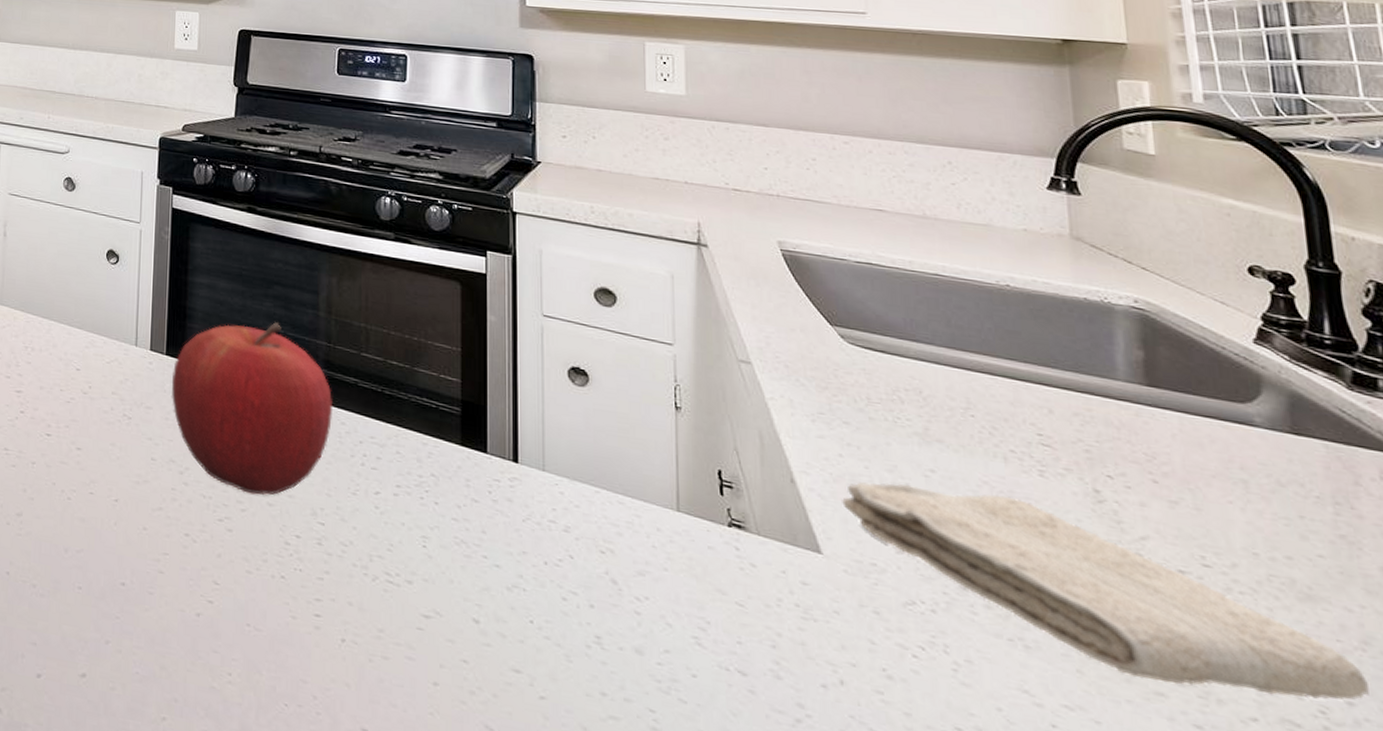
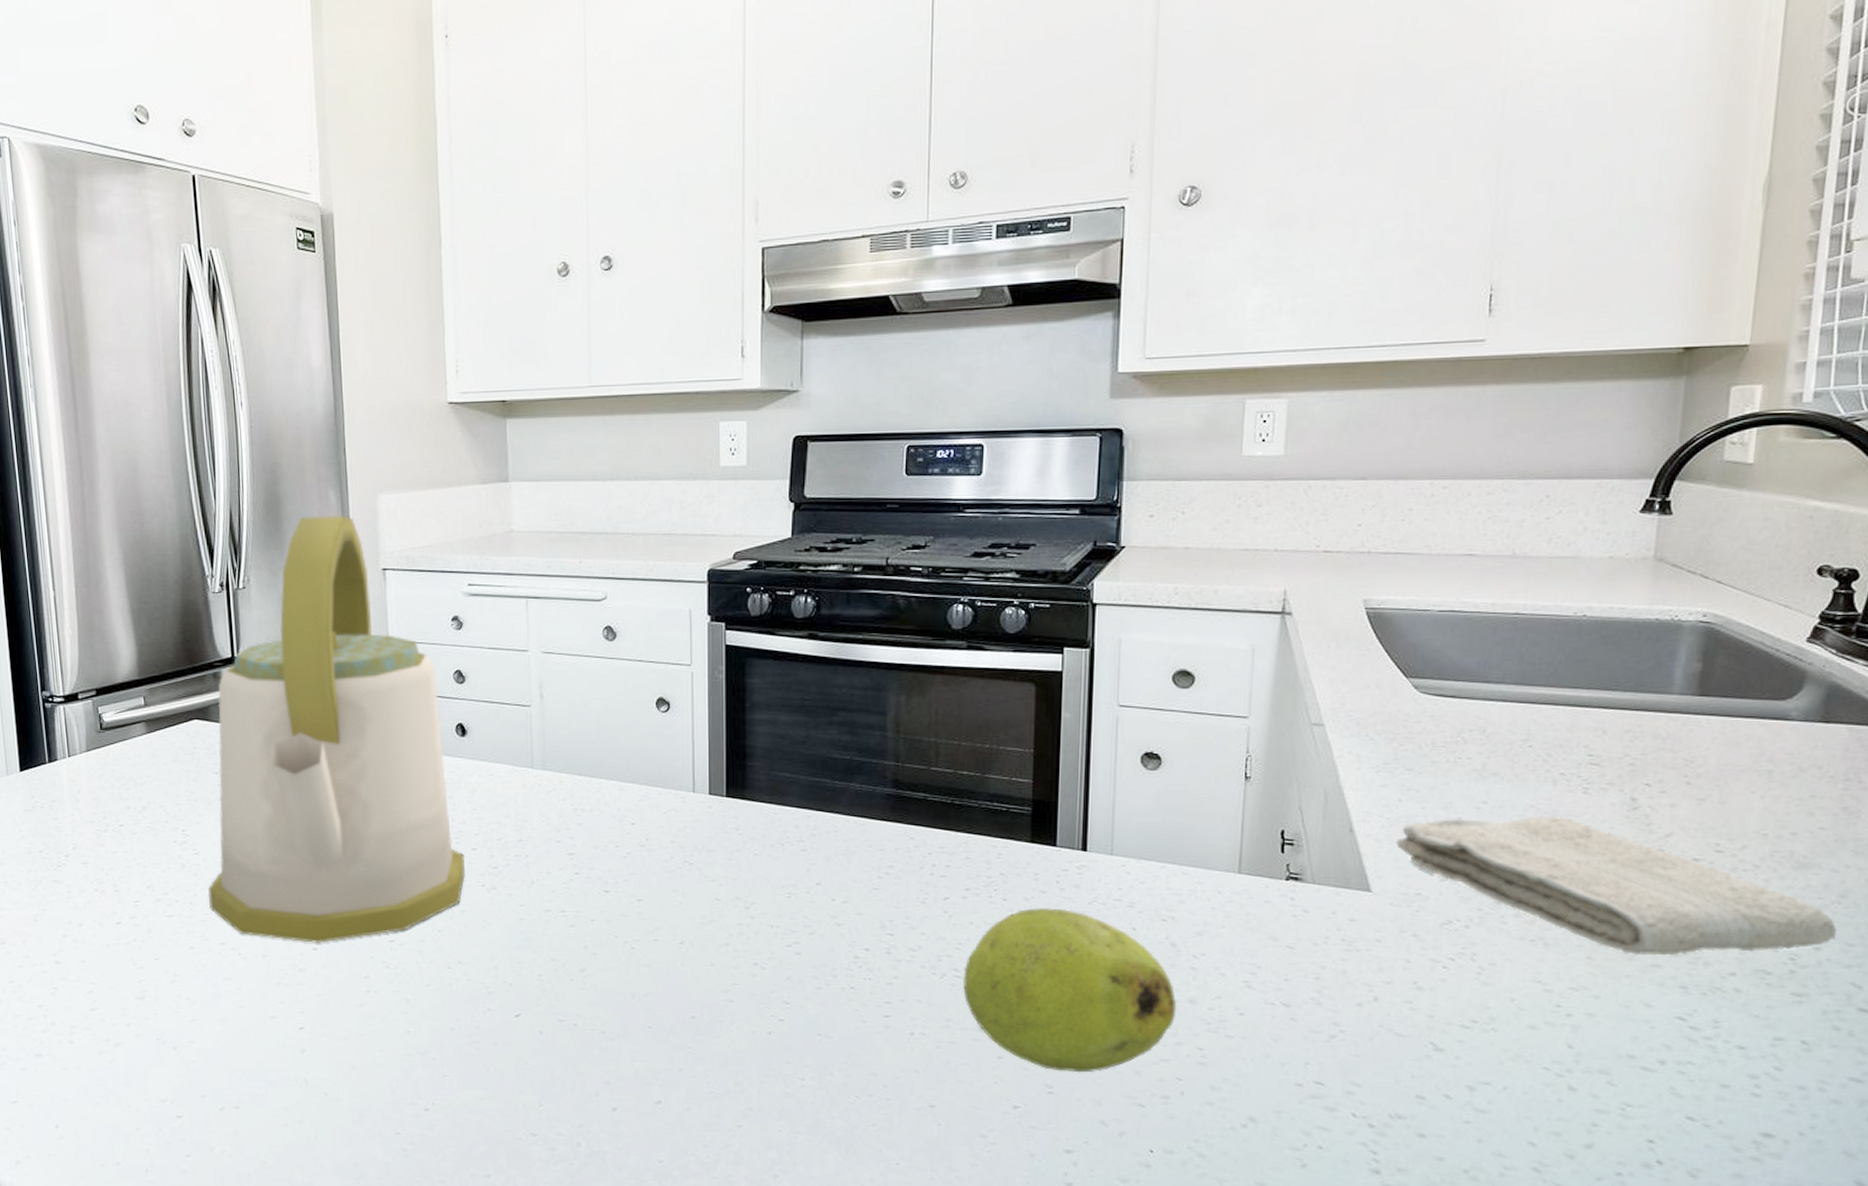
fruit: present [171,322,332,495] -> none [733,749,901,917]
fruit: none [396,516,623,720] -> present [963,907,1177,1073]

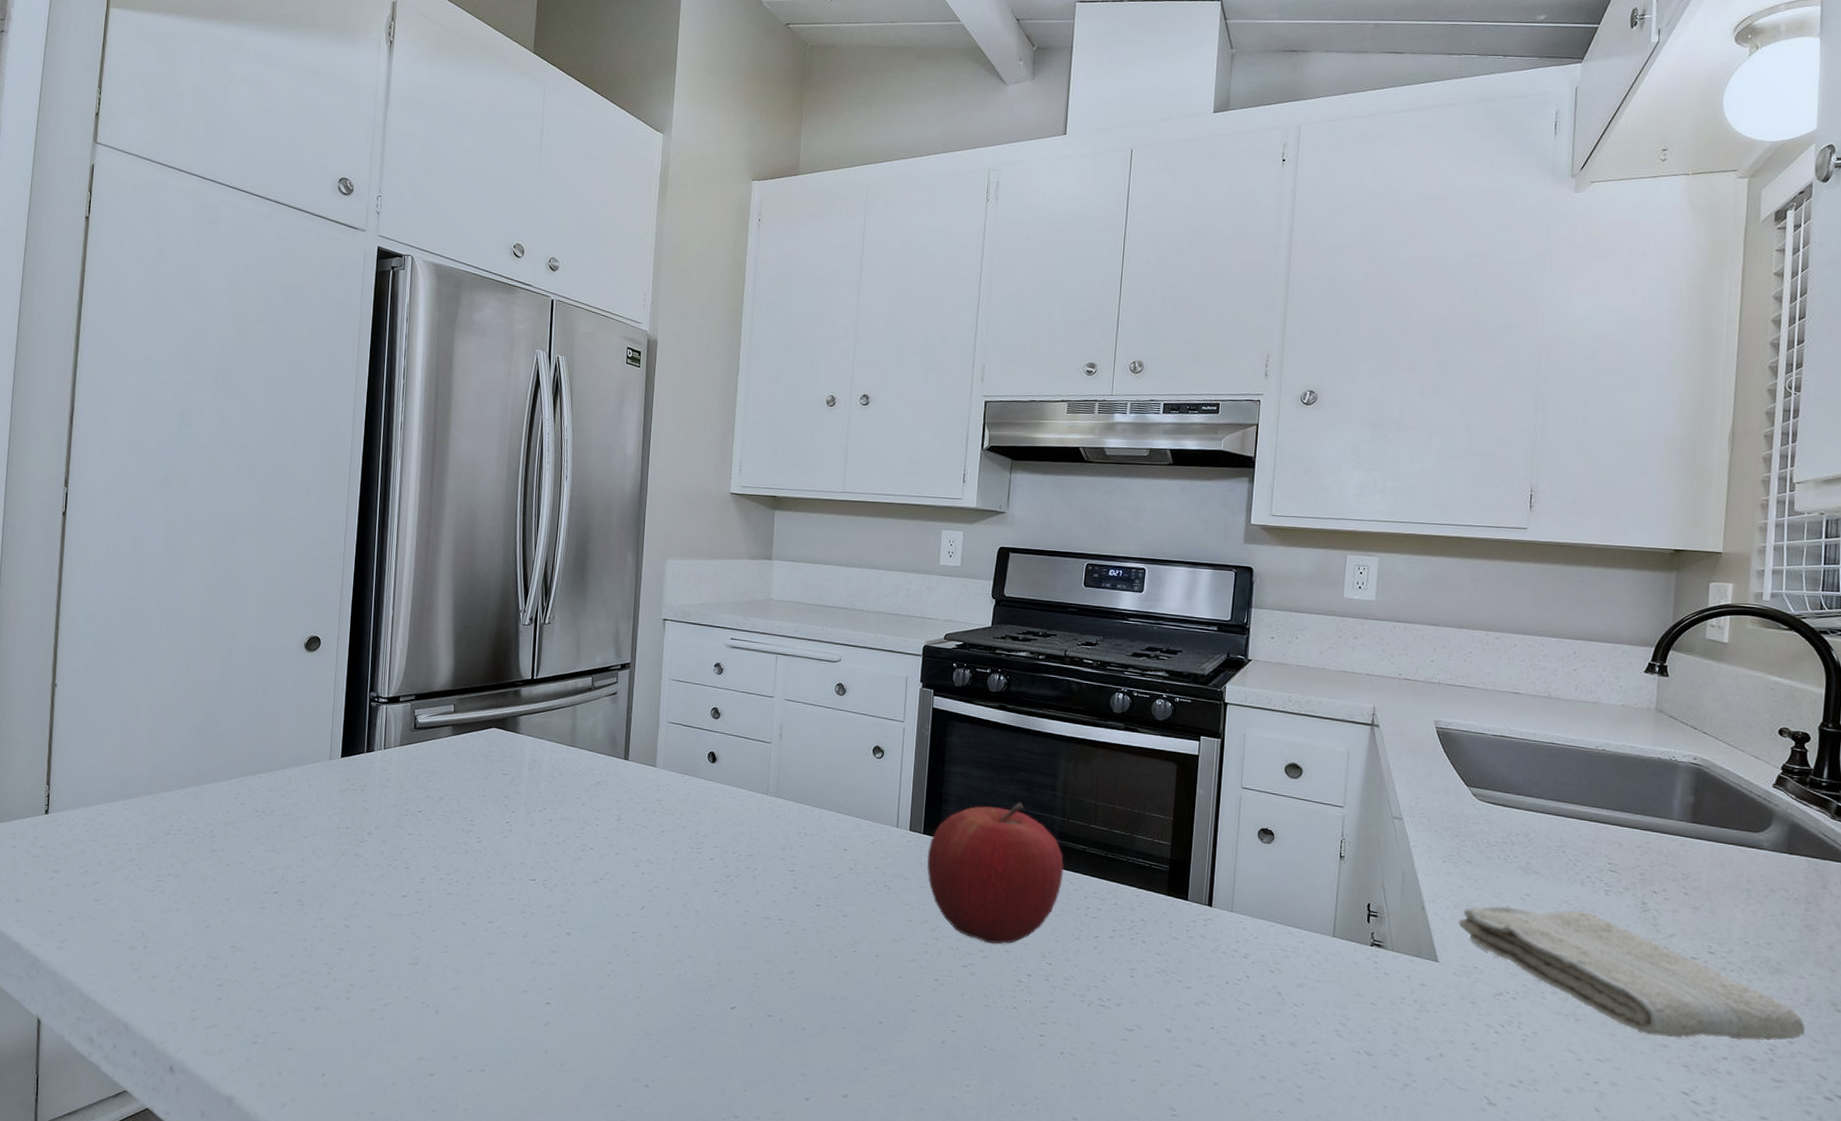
kettle: present [208,515,465,944] -> none [484,571,703,930]
fruit: none [733,749,901,917] -> present [926,802,1064,944]
fruit: present [963,907,1177,1073] -> none [1106,951,1280,1100]

